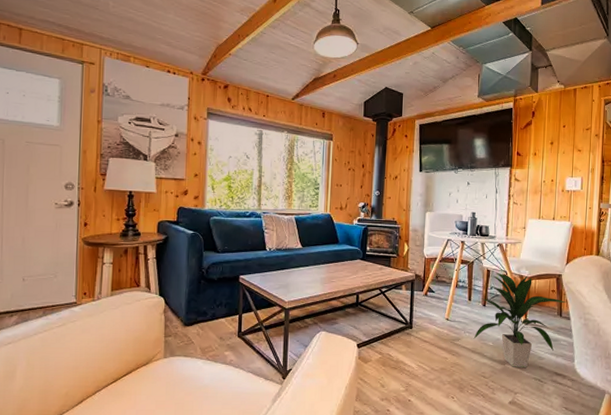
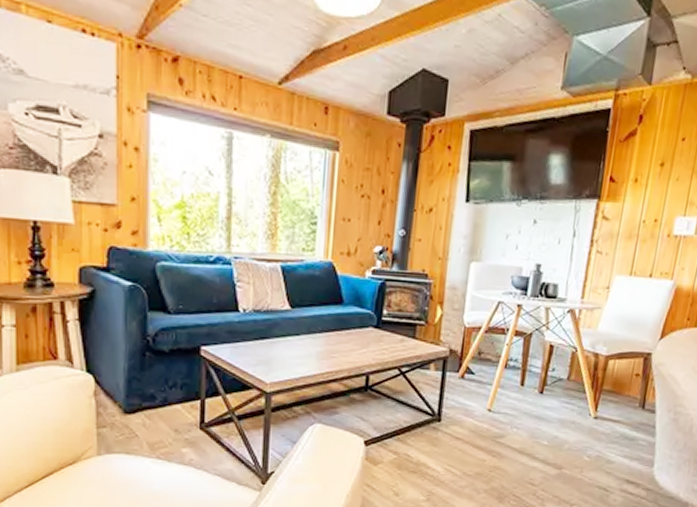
indoor plant: present [473,272,567,367] -> none [522,348,654,473]

